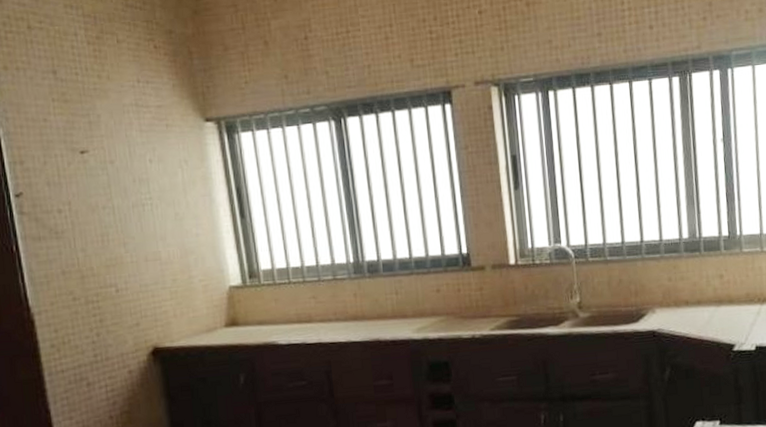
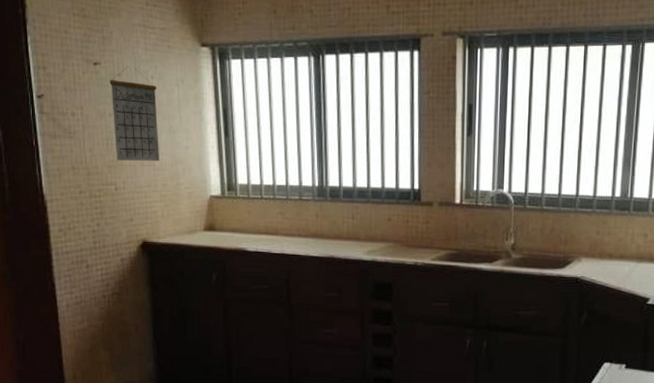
calendar: none [100,151,166,258] -> present [109,66,159,161]

